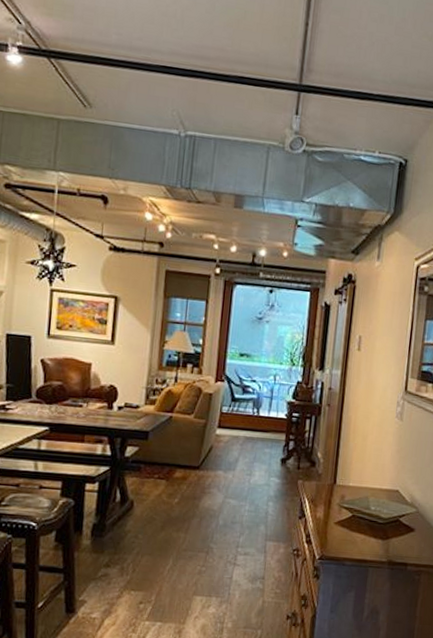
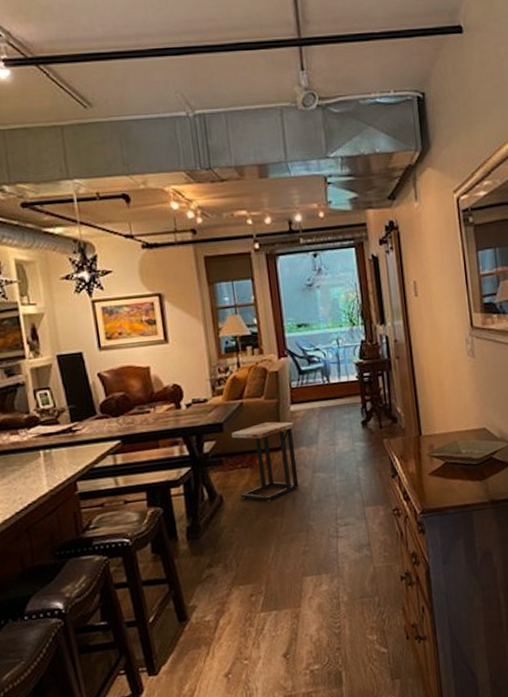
side table: none [151,439,217,517] -> present [231,421,299,502]

